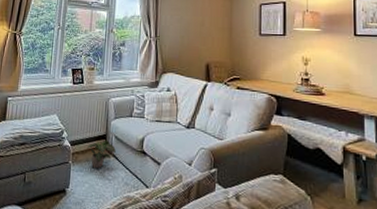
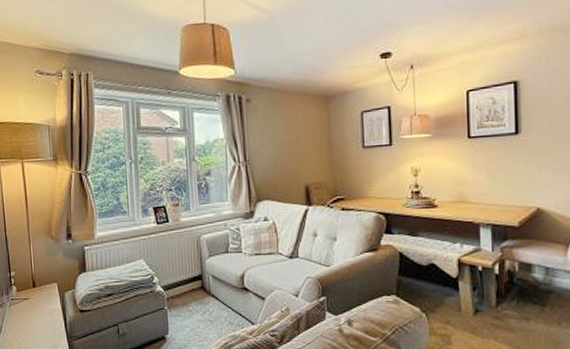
potted plant: present [87,140,116,169] -> none [182,280,214,312]

